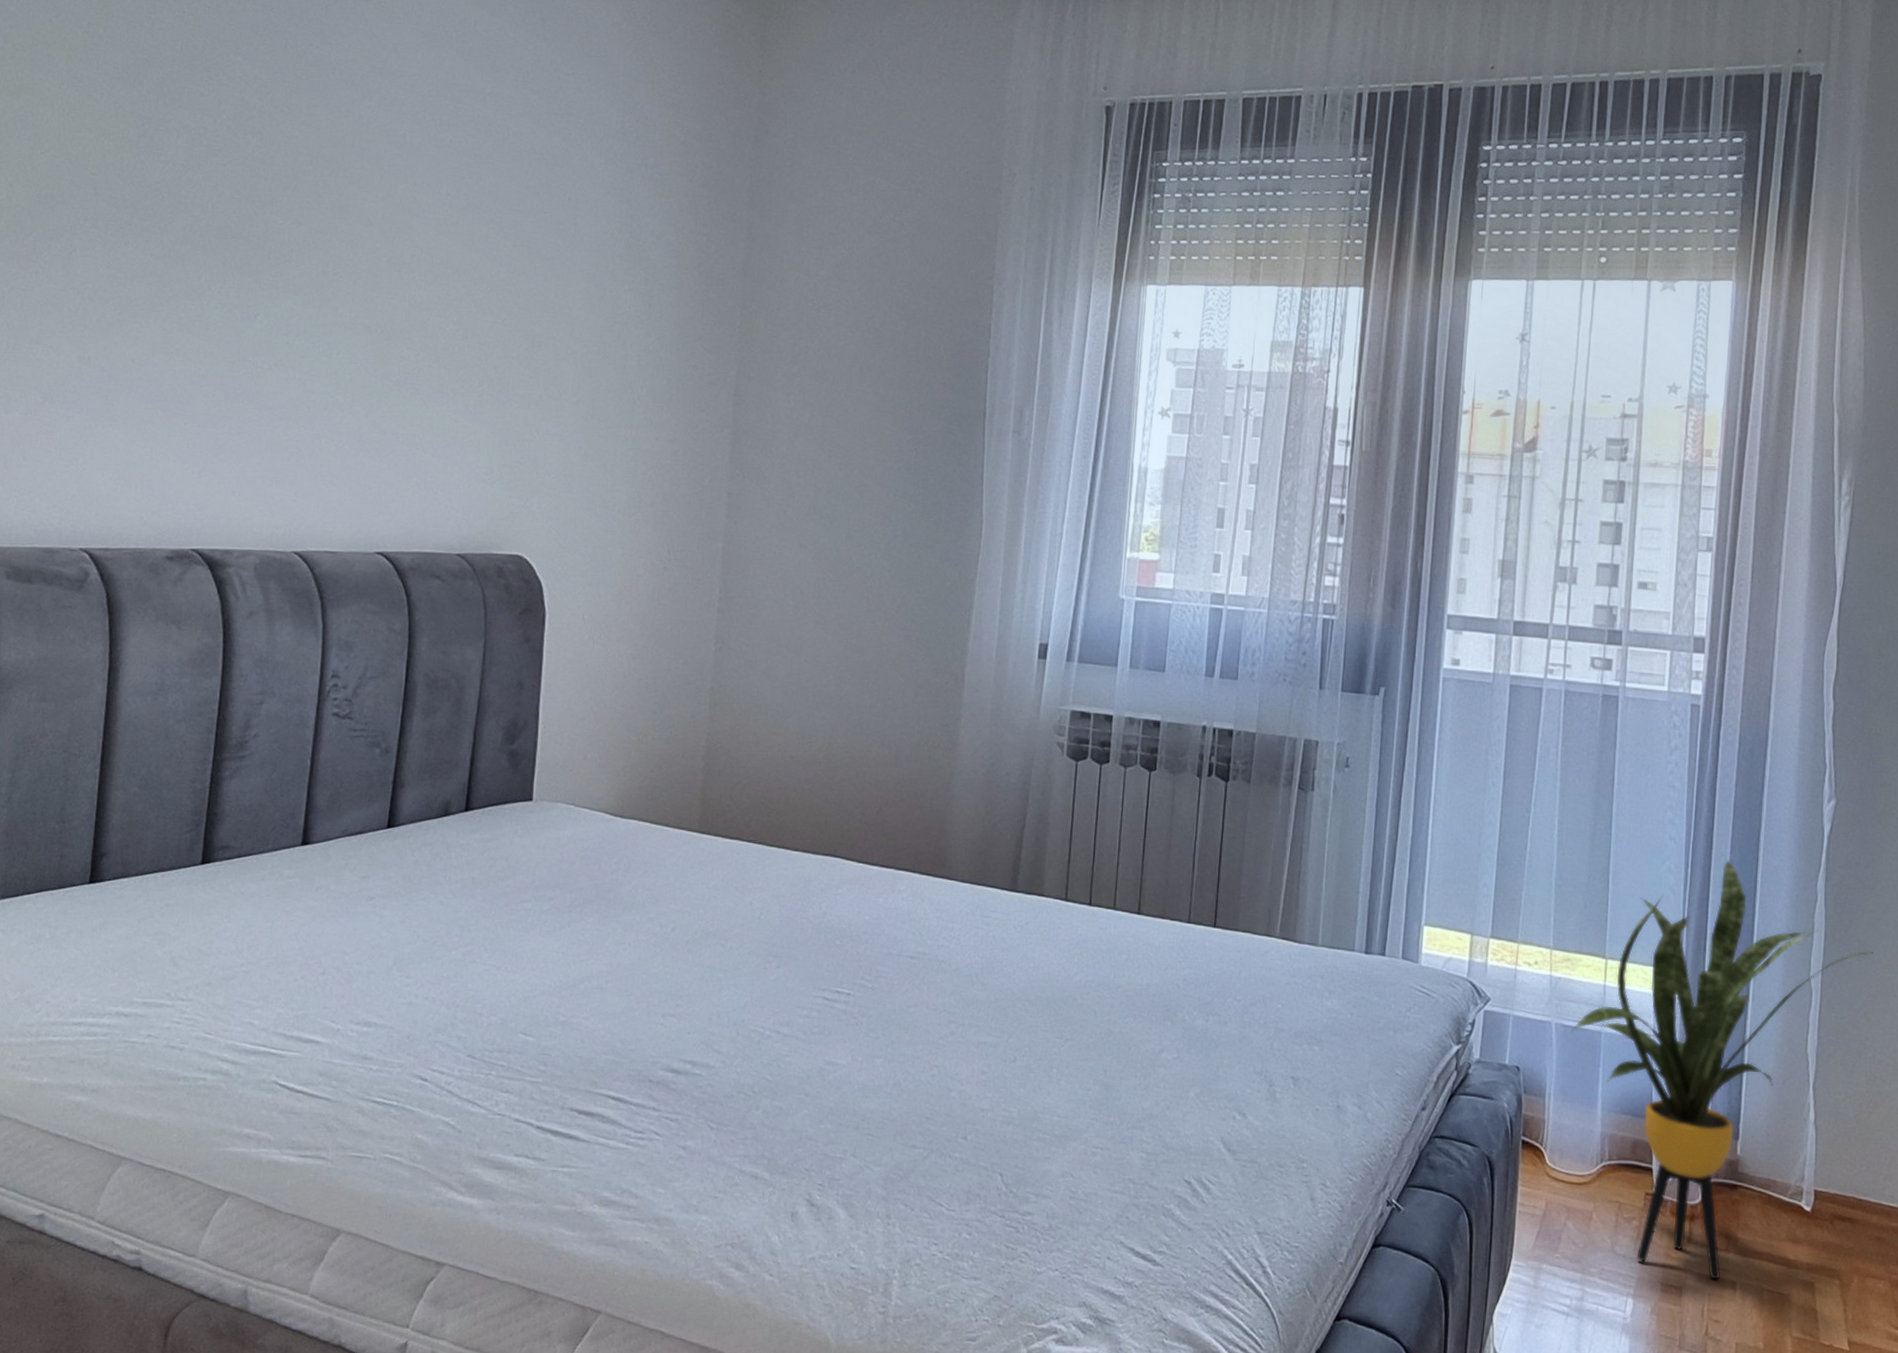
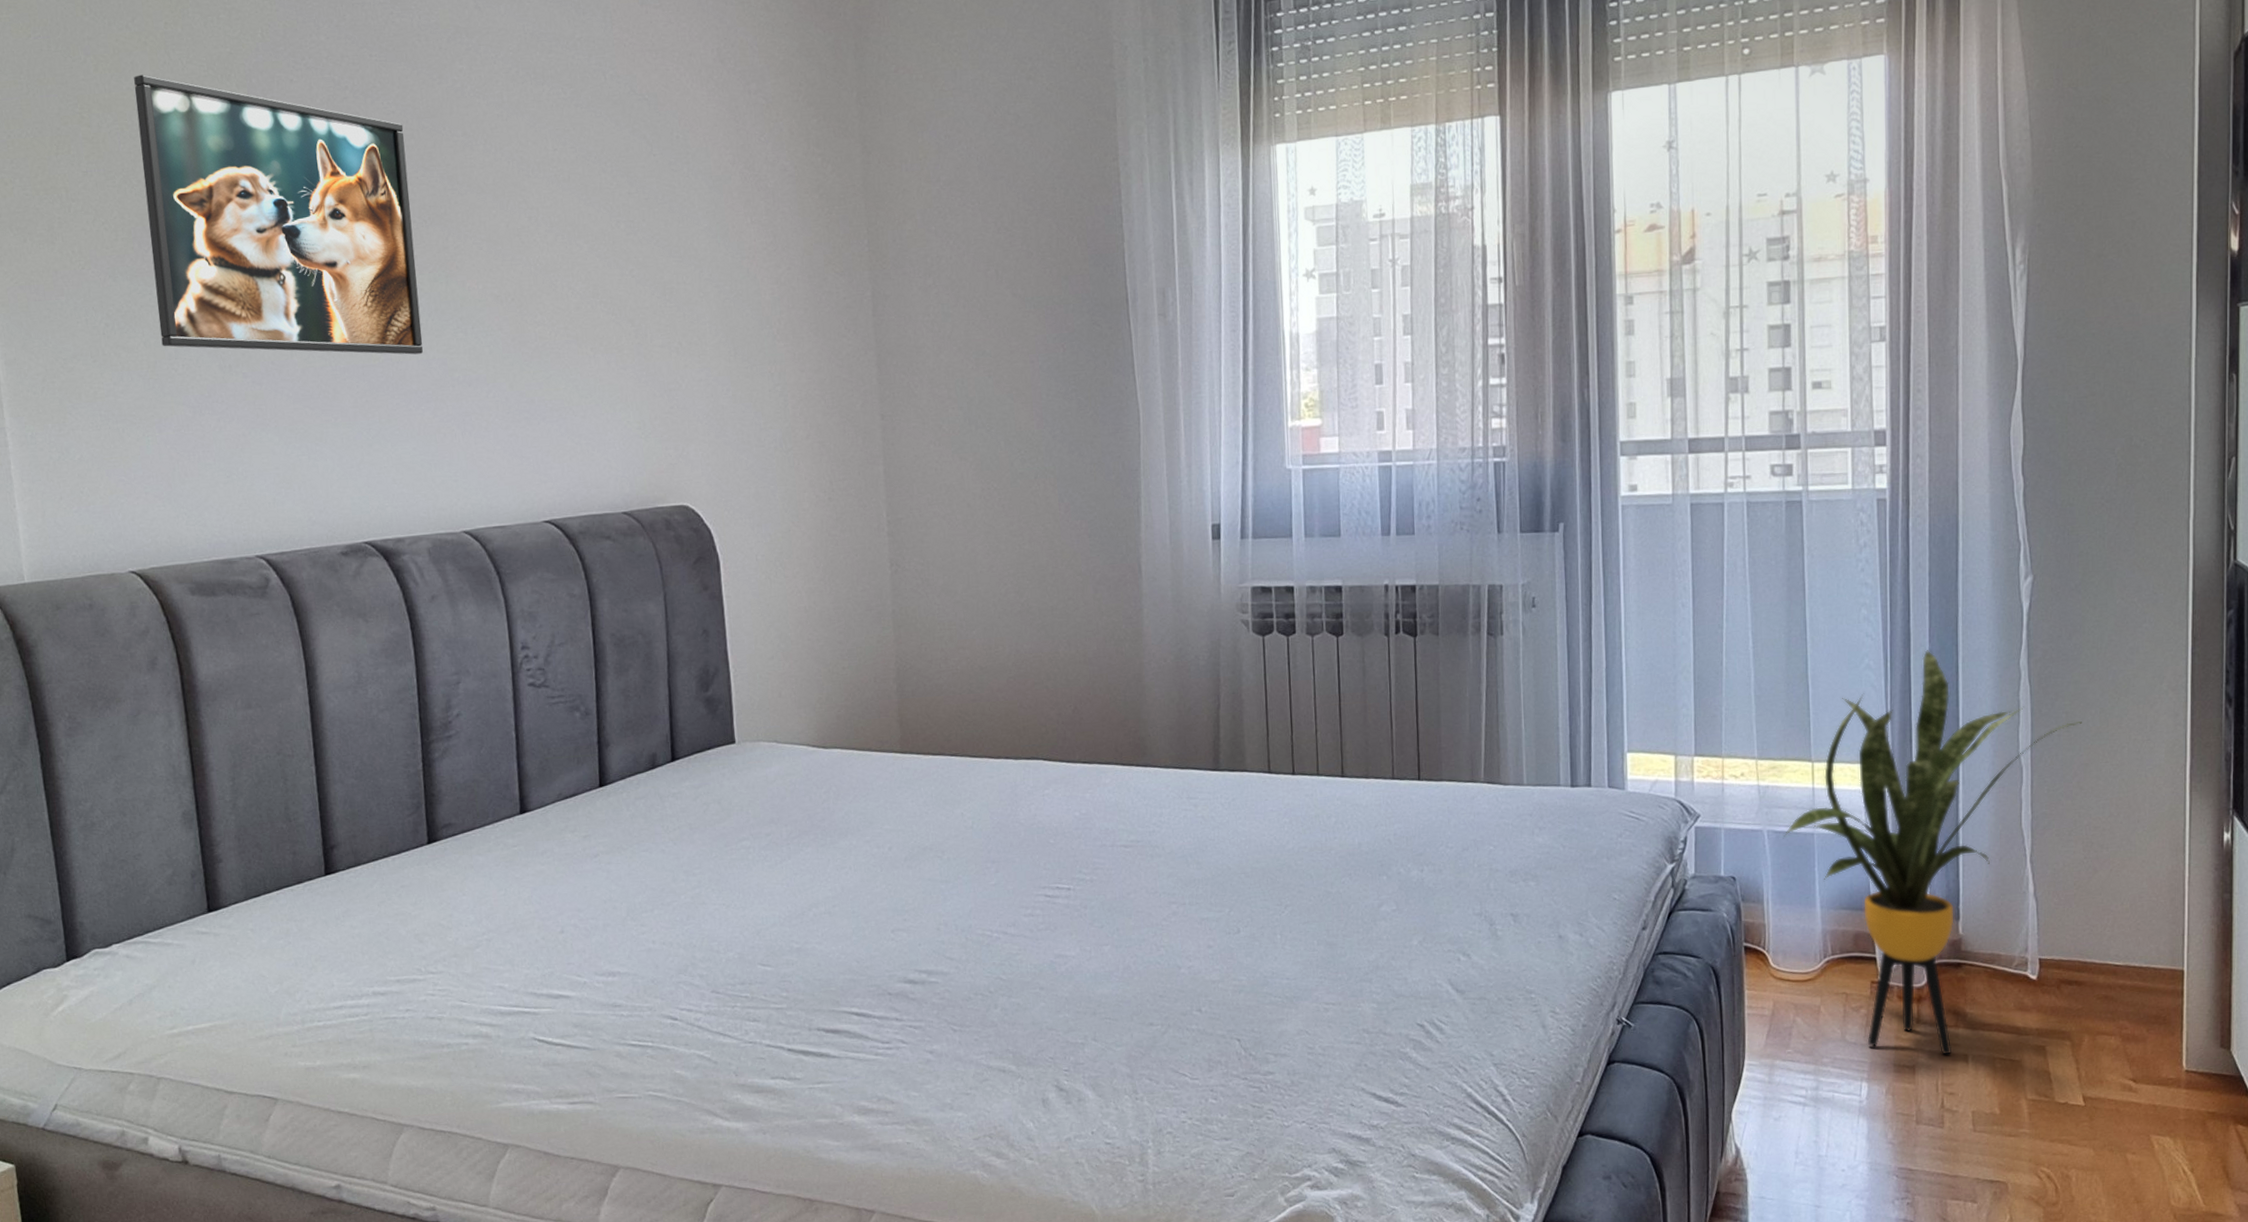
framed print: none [25,68,304,372] -> present [134,74,423,355]

